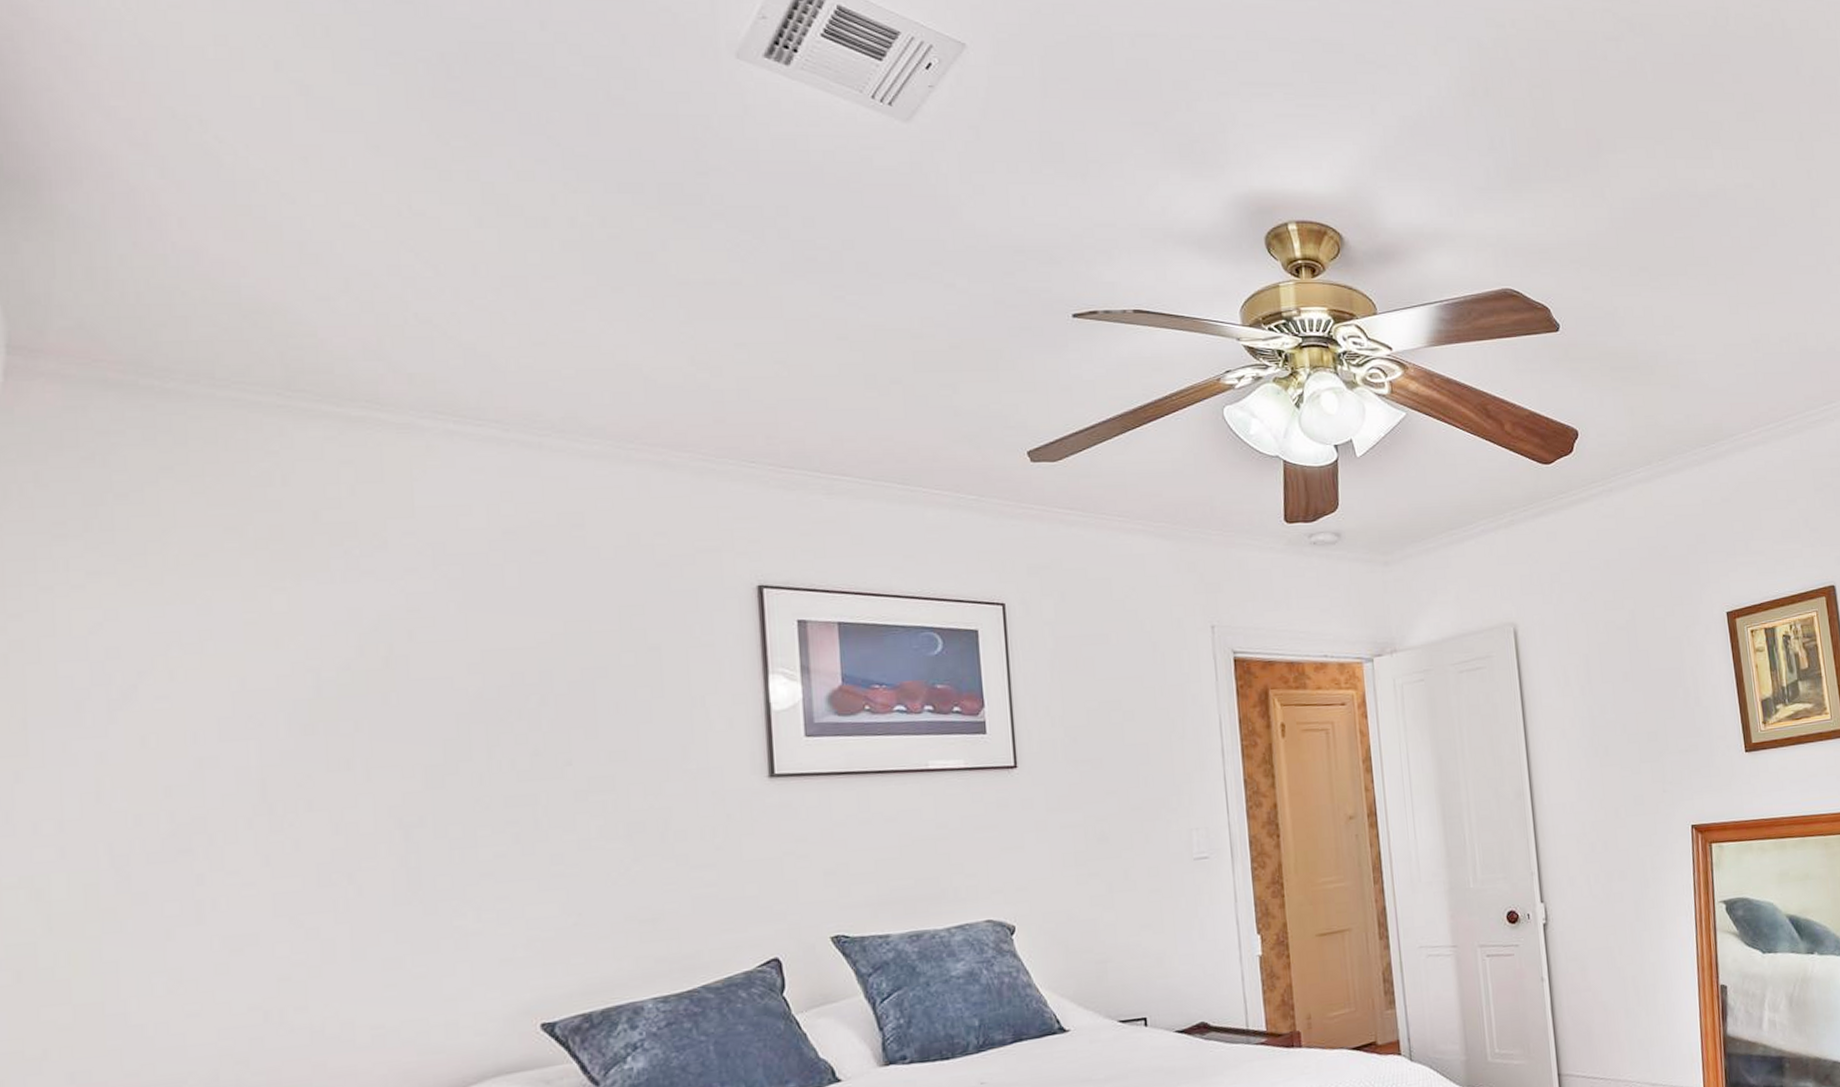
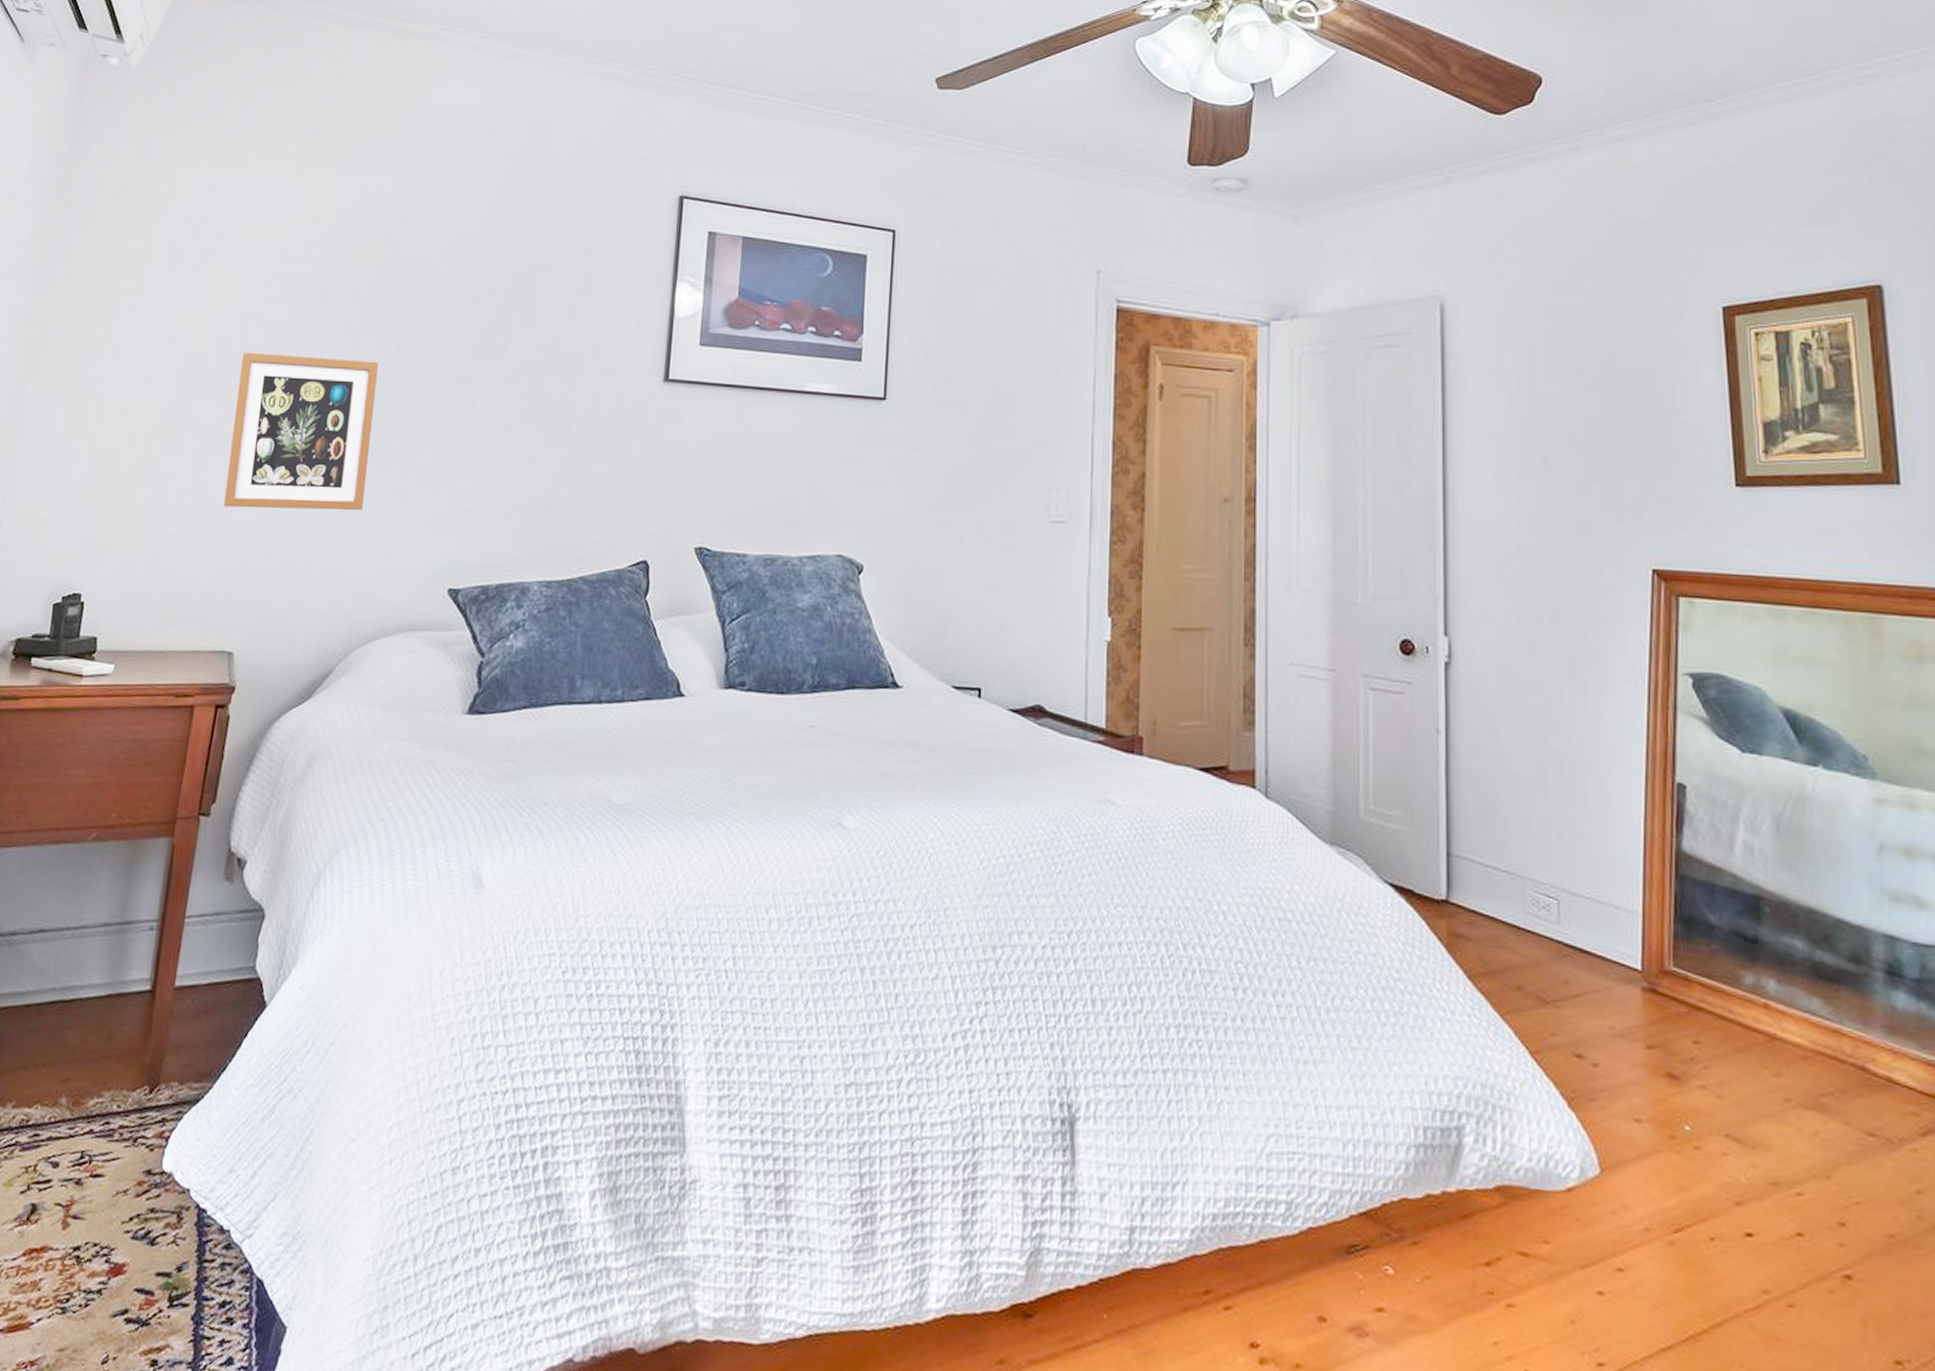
picture frame: none [204,795,411,983] -> present [224,352,378,511]

